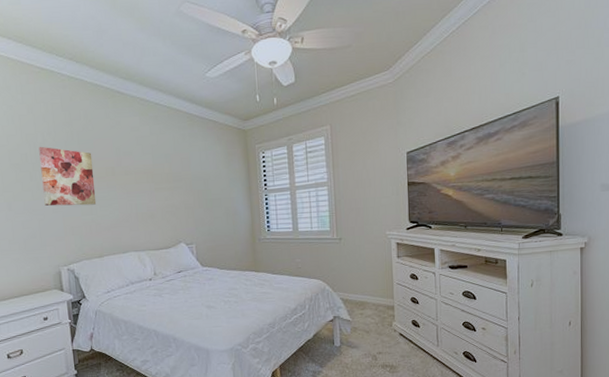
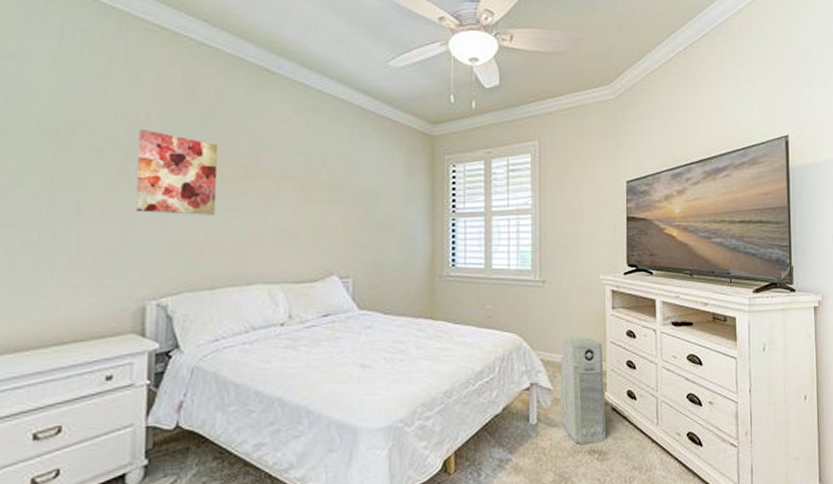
air purifier: none [356,279,395,361] -> present [560,336,606,444]

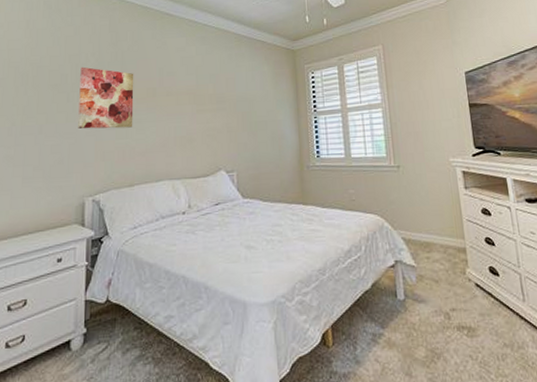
air purifier: present [560,336,606,444] -> none [421,215,473,320]

